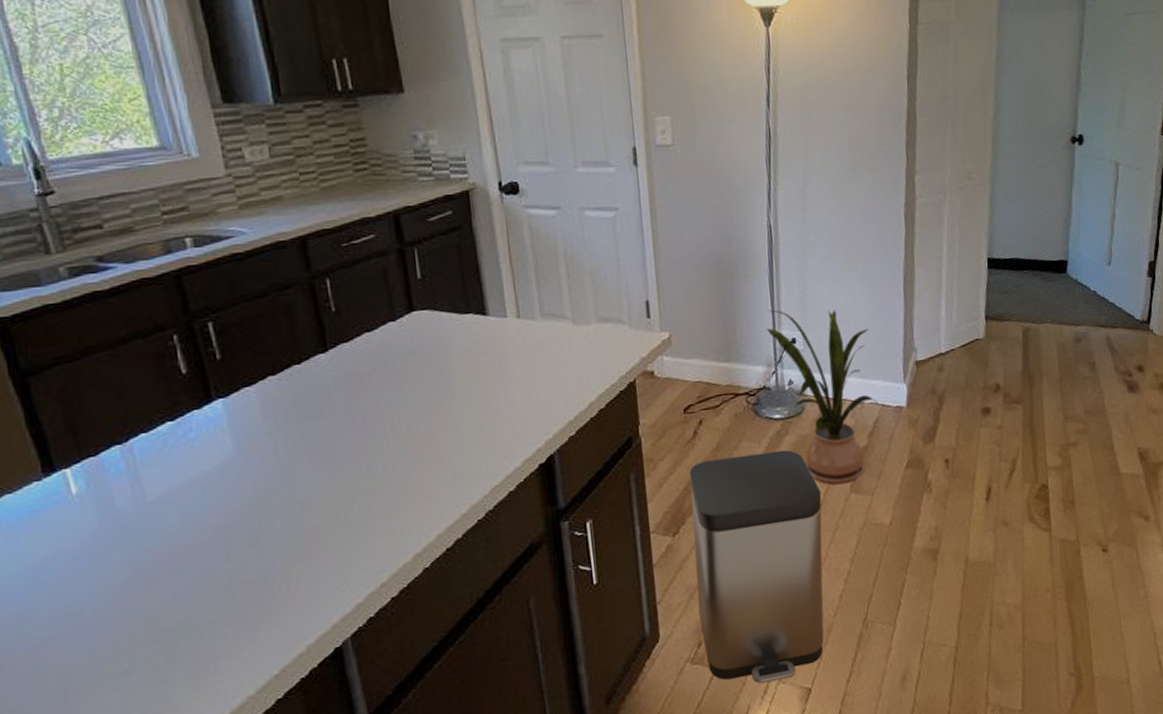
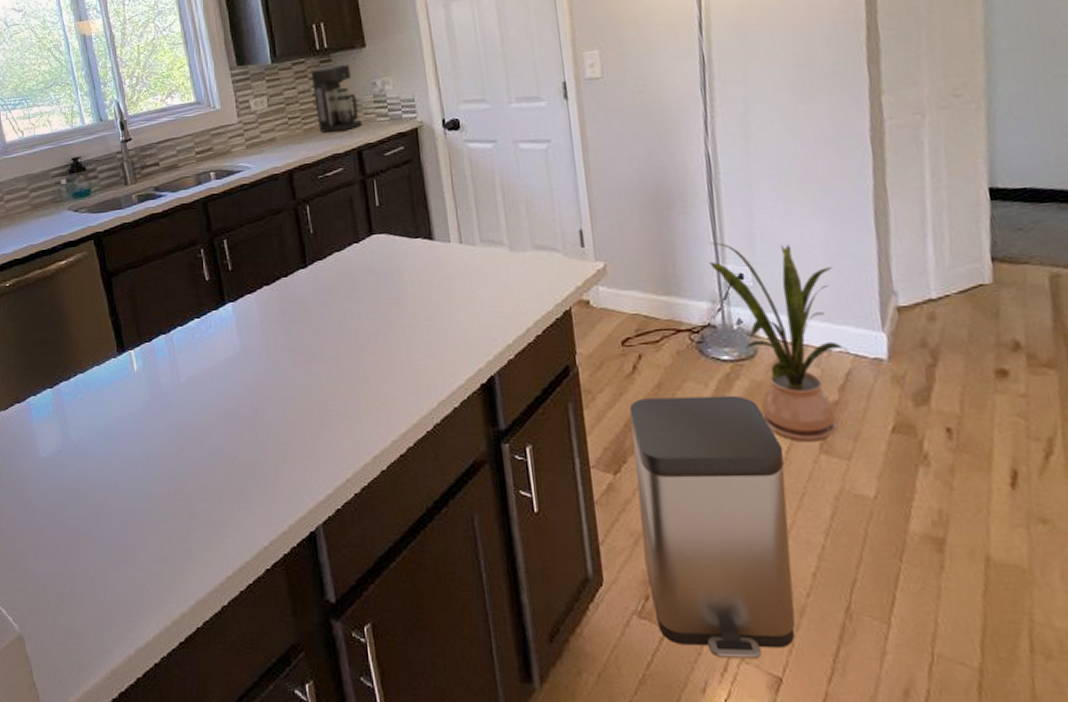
coffee maker: none [331,111,399,193] -> present [311,64,362,133]

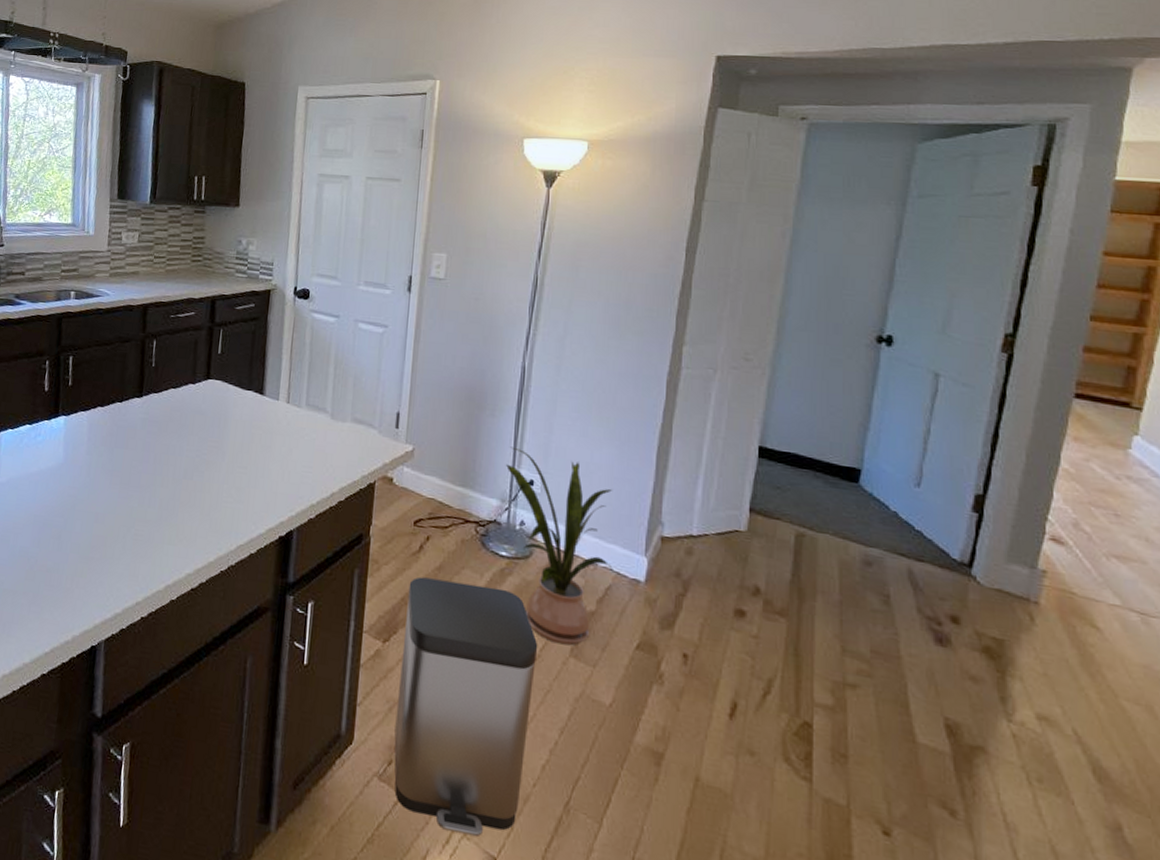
coffee maker: present [311,64,362,133] -> none [180,216,221,280]

